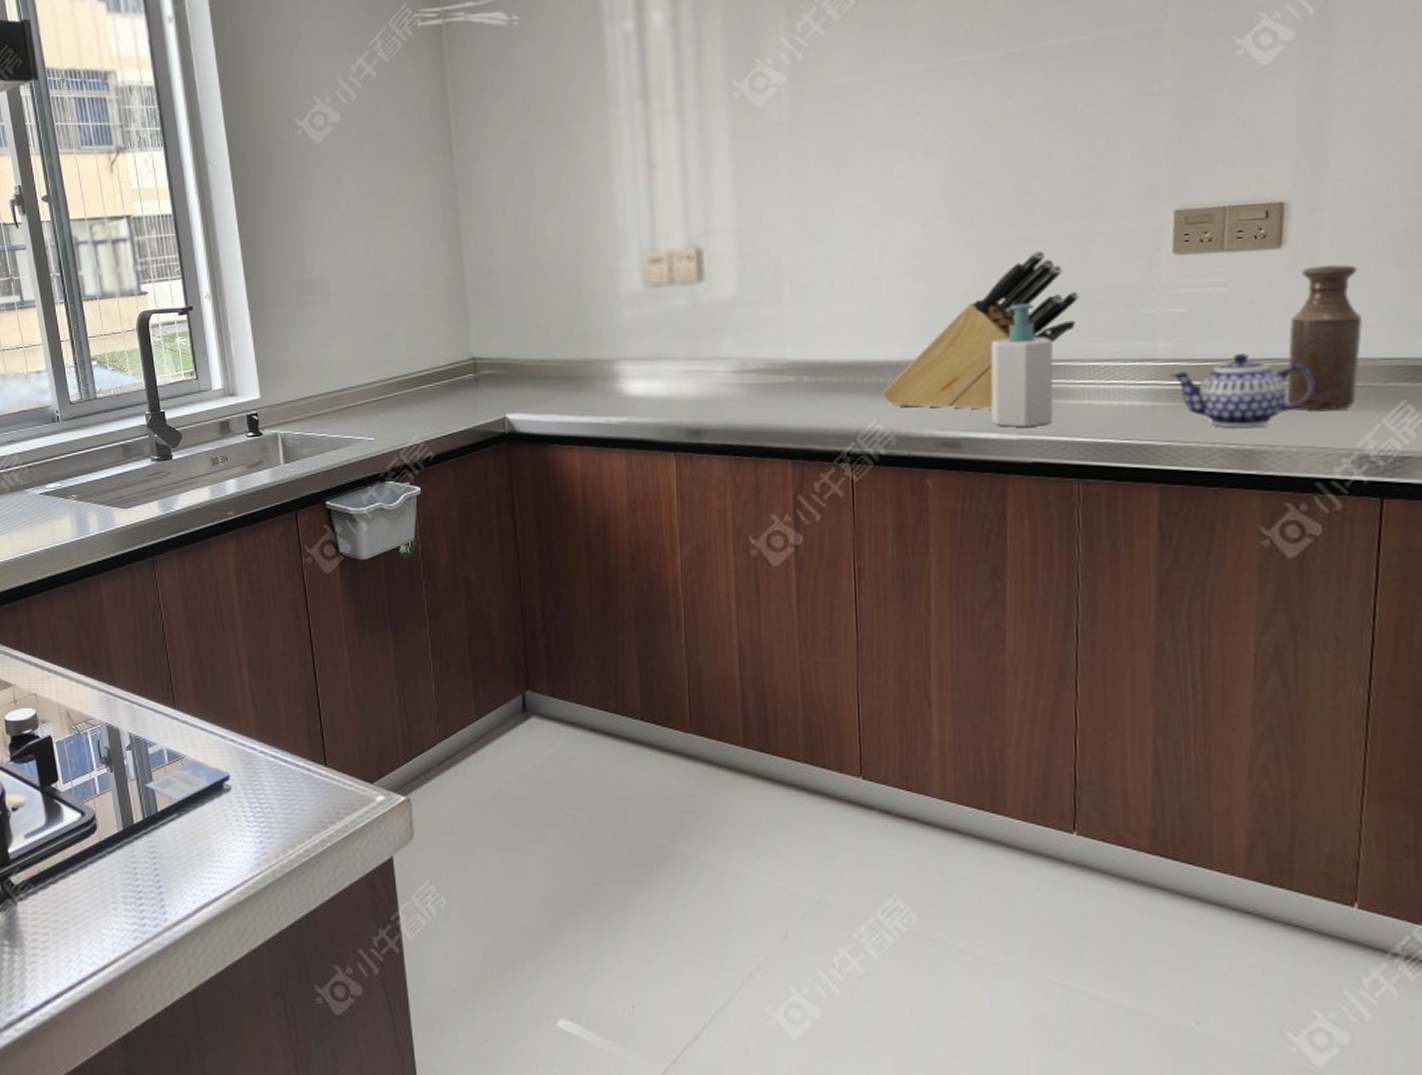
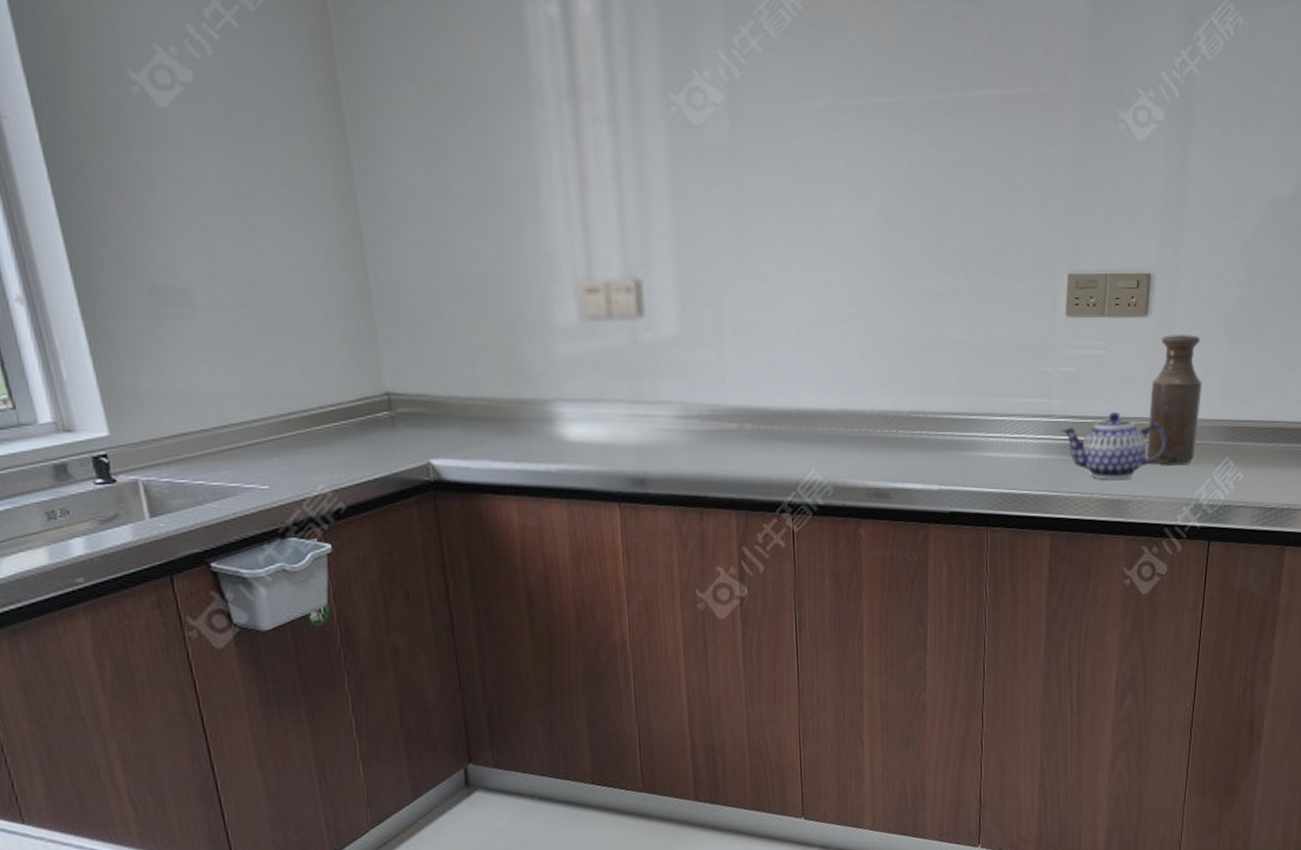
knife block: present [882,250,1079,410] -> none [820,305,991,461]
soap bottle: present [990,304,1054,428] -> none [915,358,969,479]

